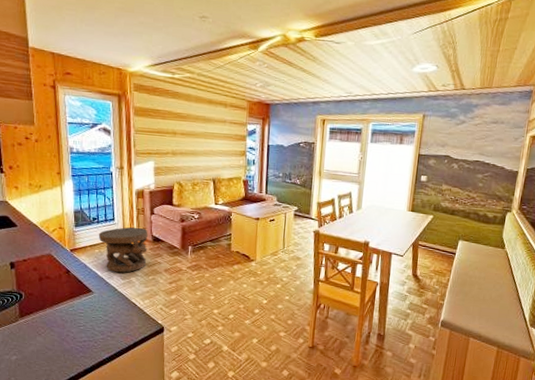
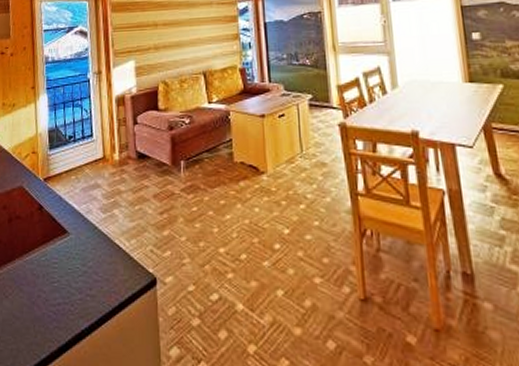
carved stool: present [98,227,148,273] -> none [75,142,132,204]

